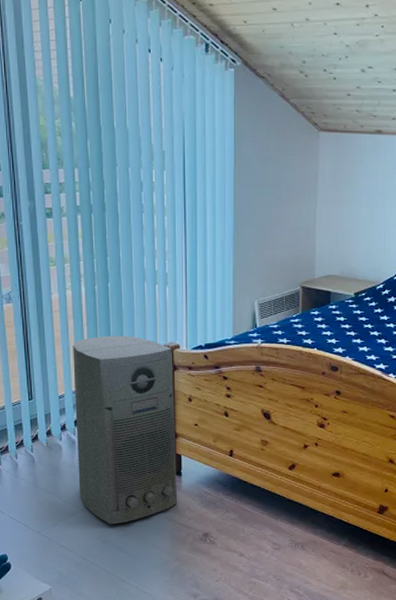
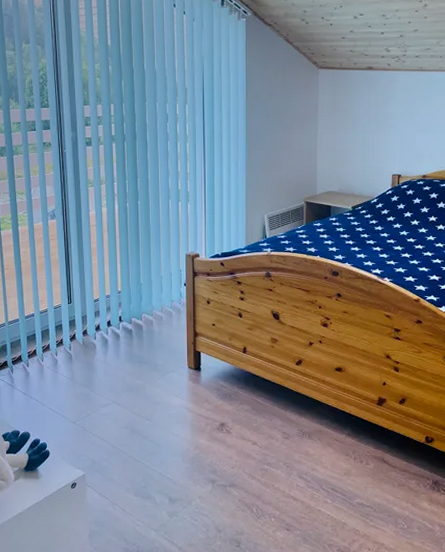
air purifier: present [73,335,178,525] -> none [107,246,198,416]

